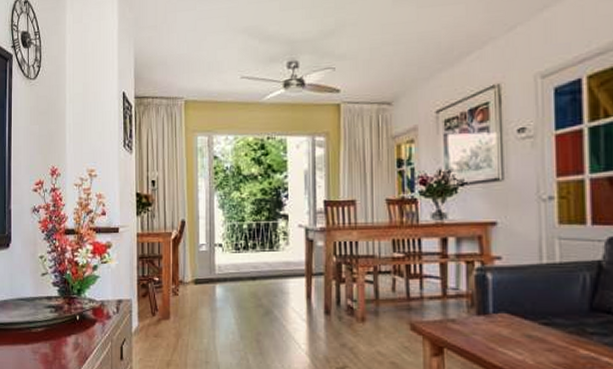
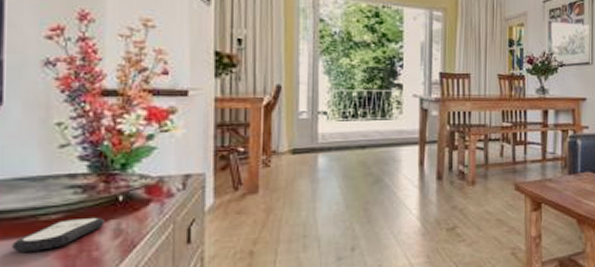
remote control: none [18,332,68,356] -> present [12,217,104,252]

